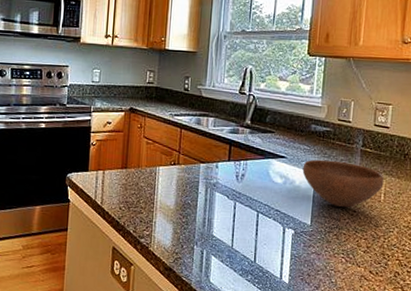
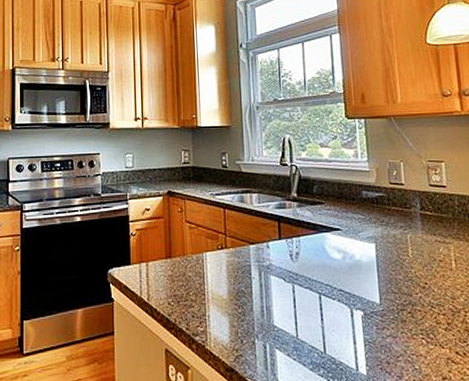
bowl: present [302,159,384,208] -> none [360,228,452,281]

